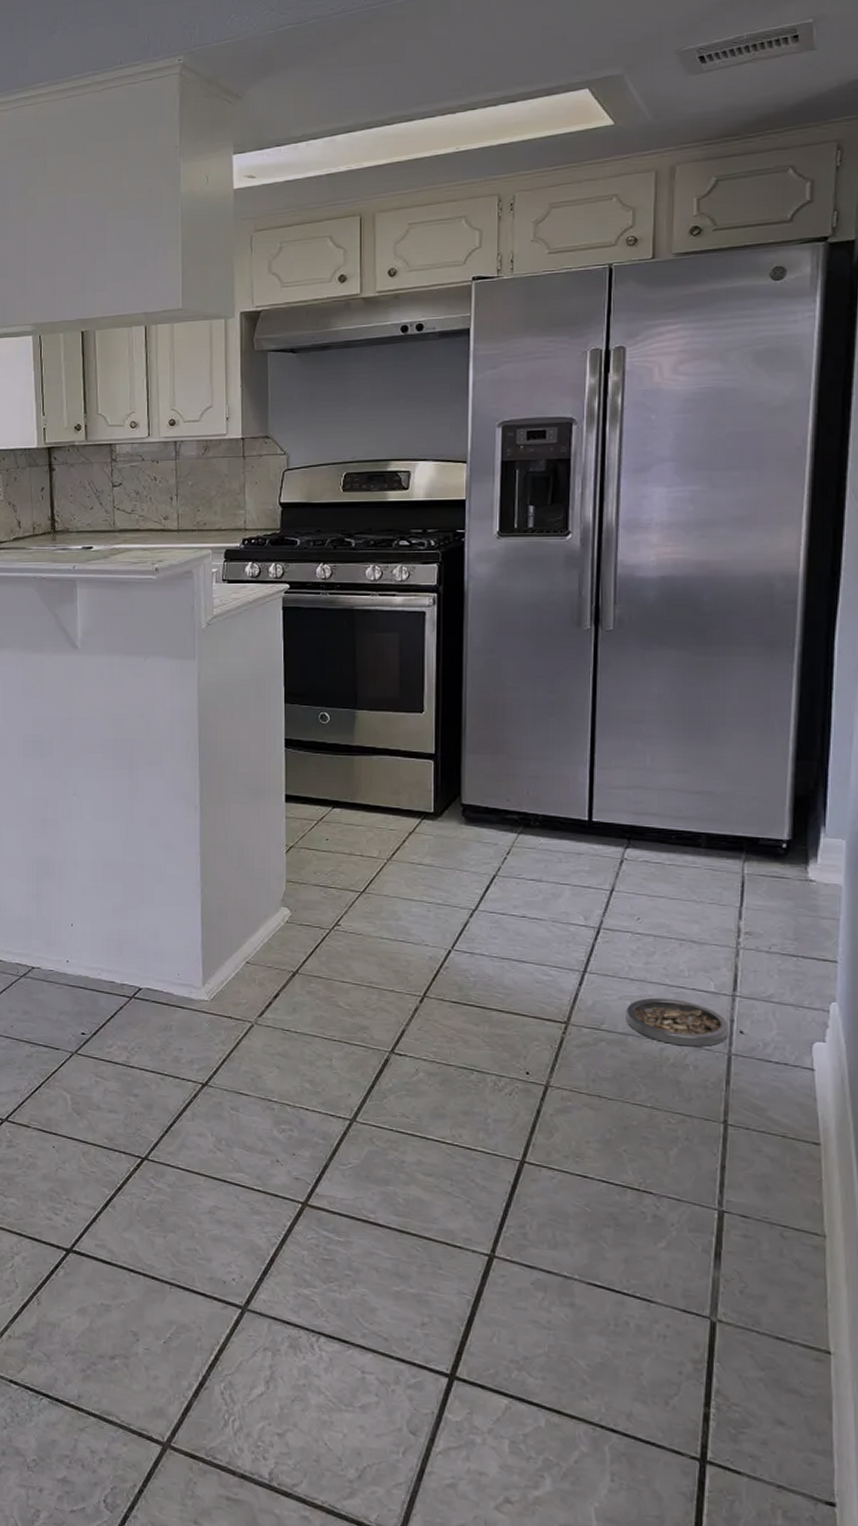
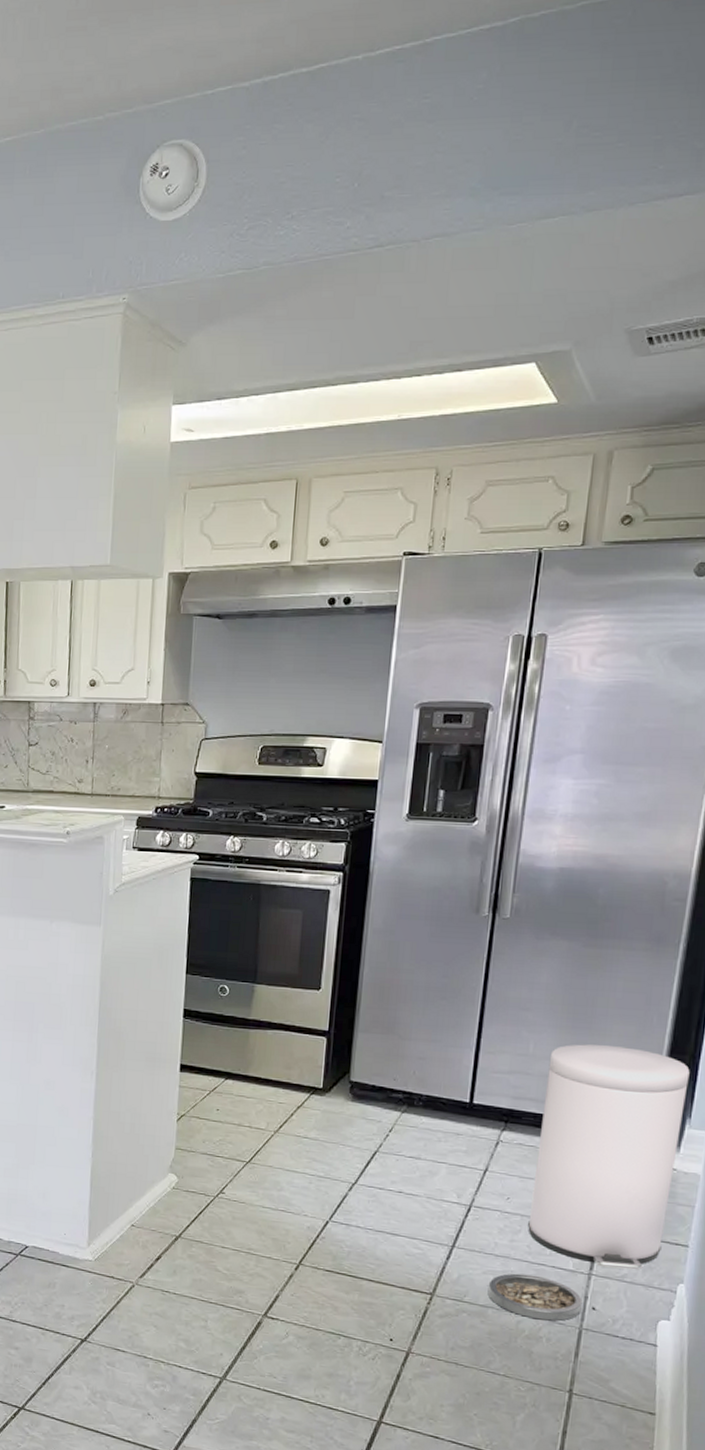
pedal bin: none [662,754,819,990] -> present [528,1044,690,1271]

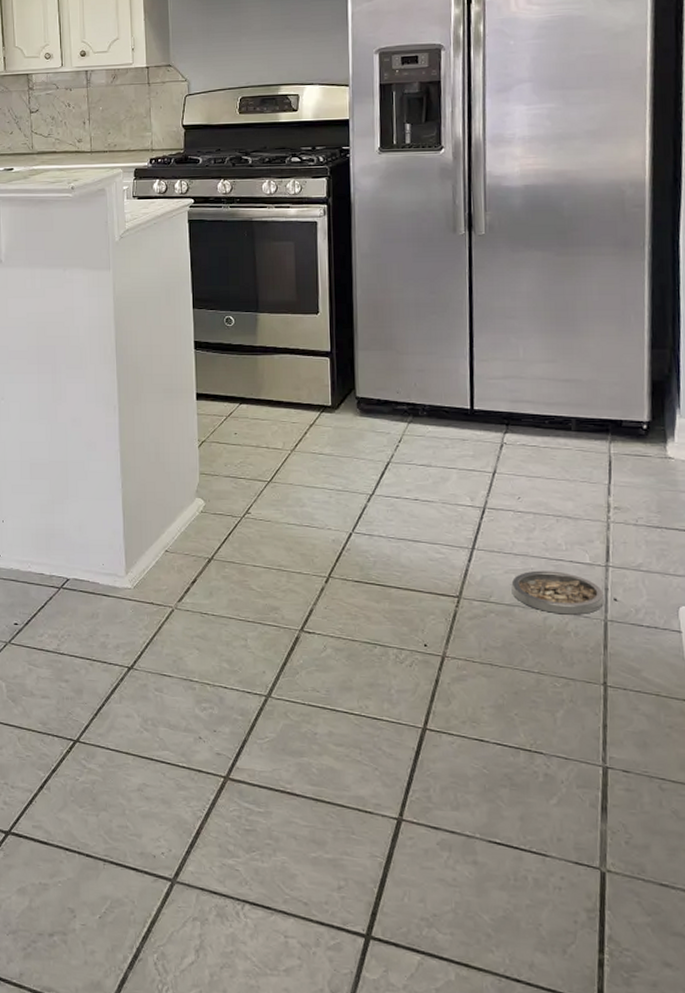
pedal bin: present [528,1044,690,1271] -> none [539,344,673,559]

